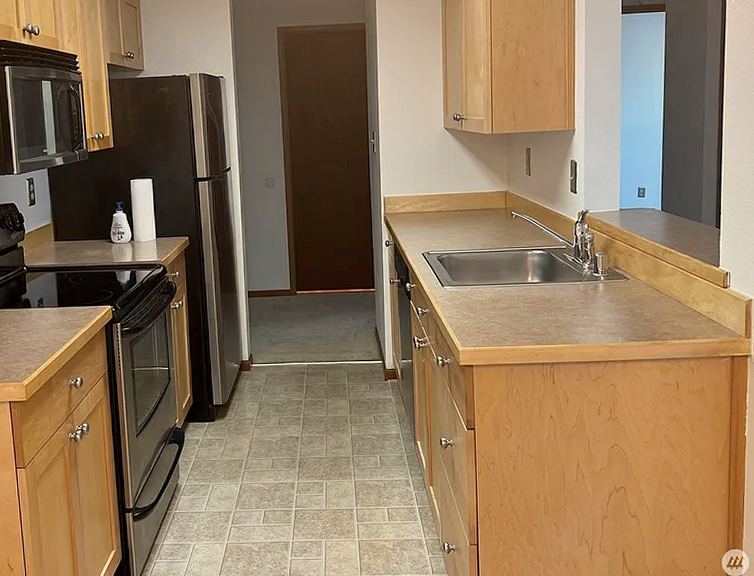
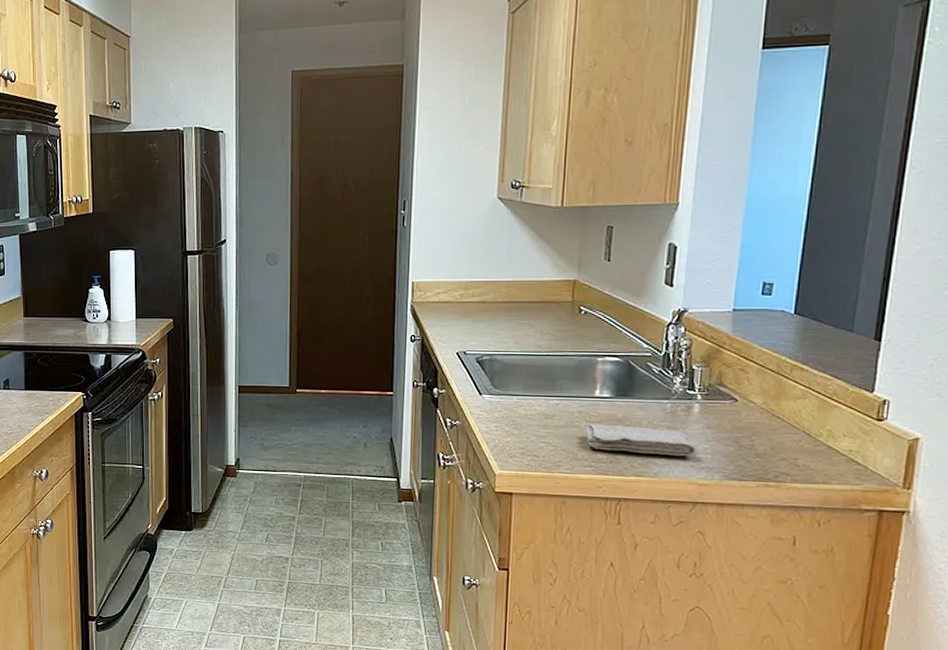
washcloth: none [523,304,604,326] -> present [585,424,696,457]

